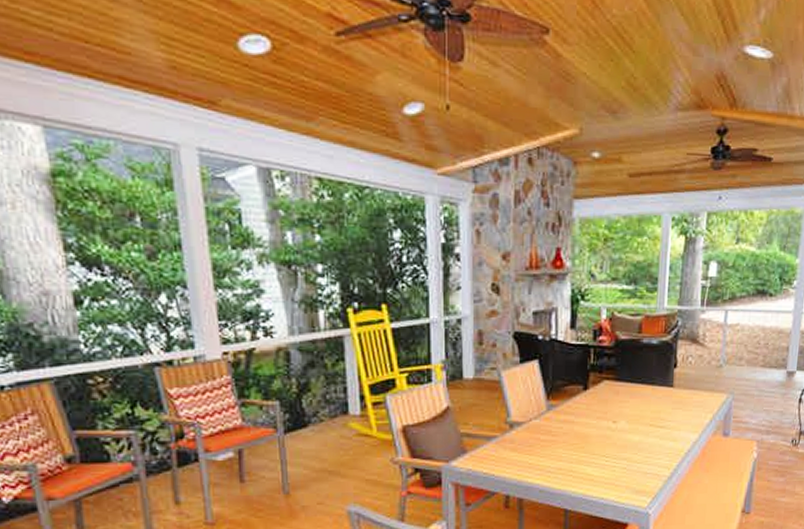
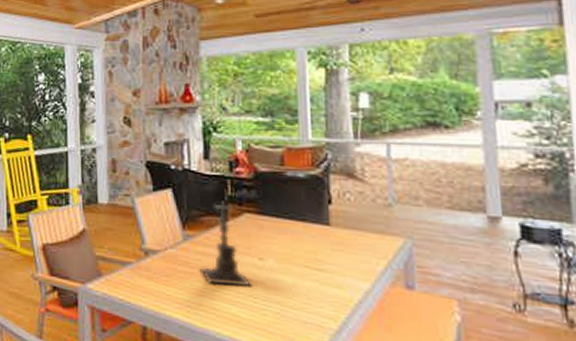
candle holder: none [561,369,606,449] -> present [200,201,253,286]

